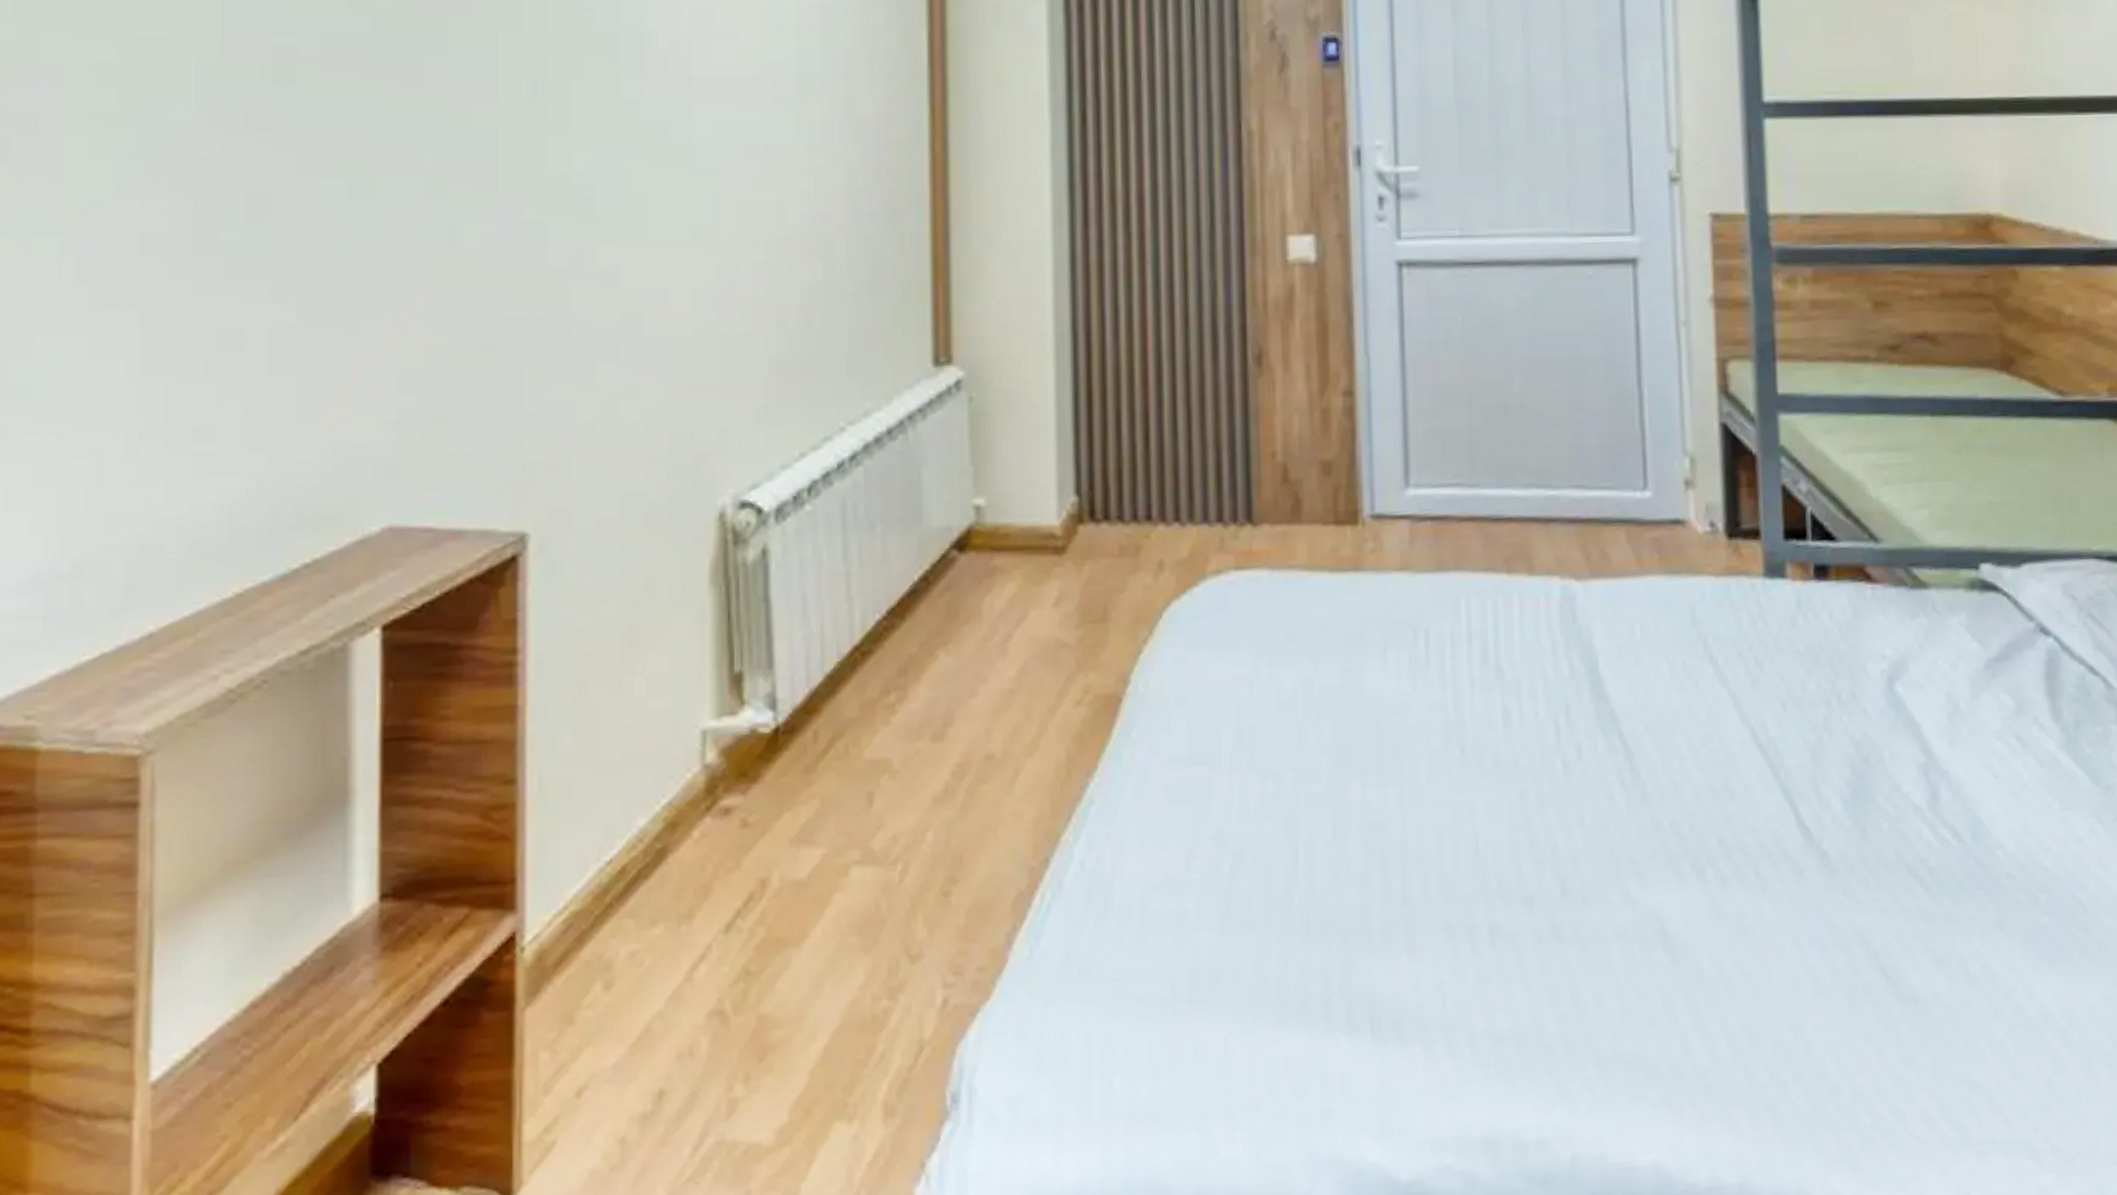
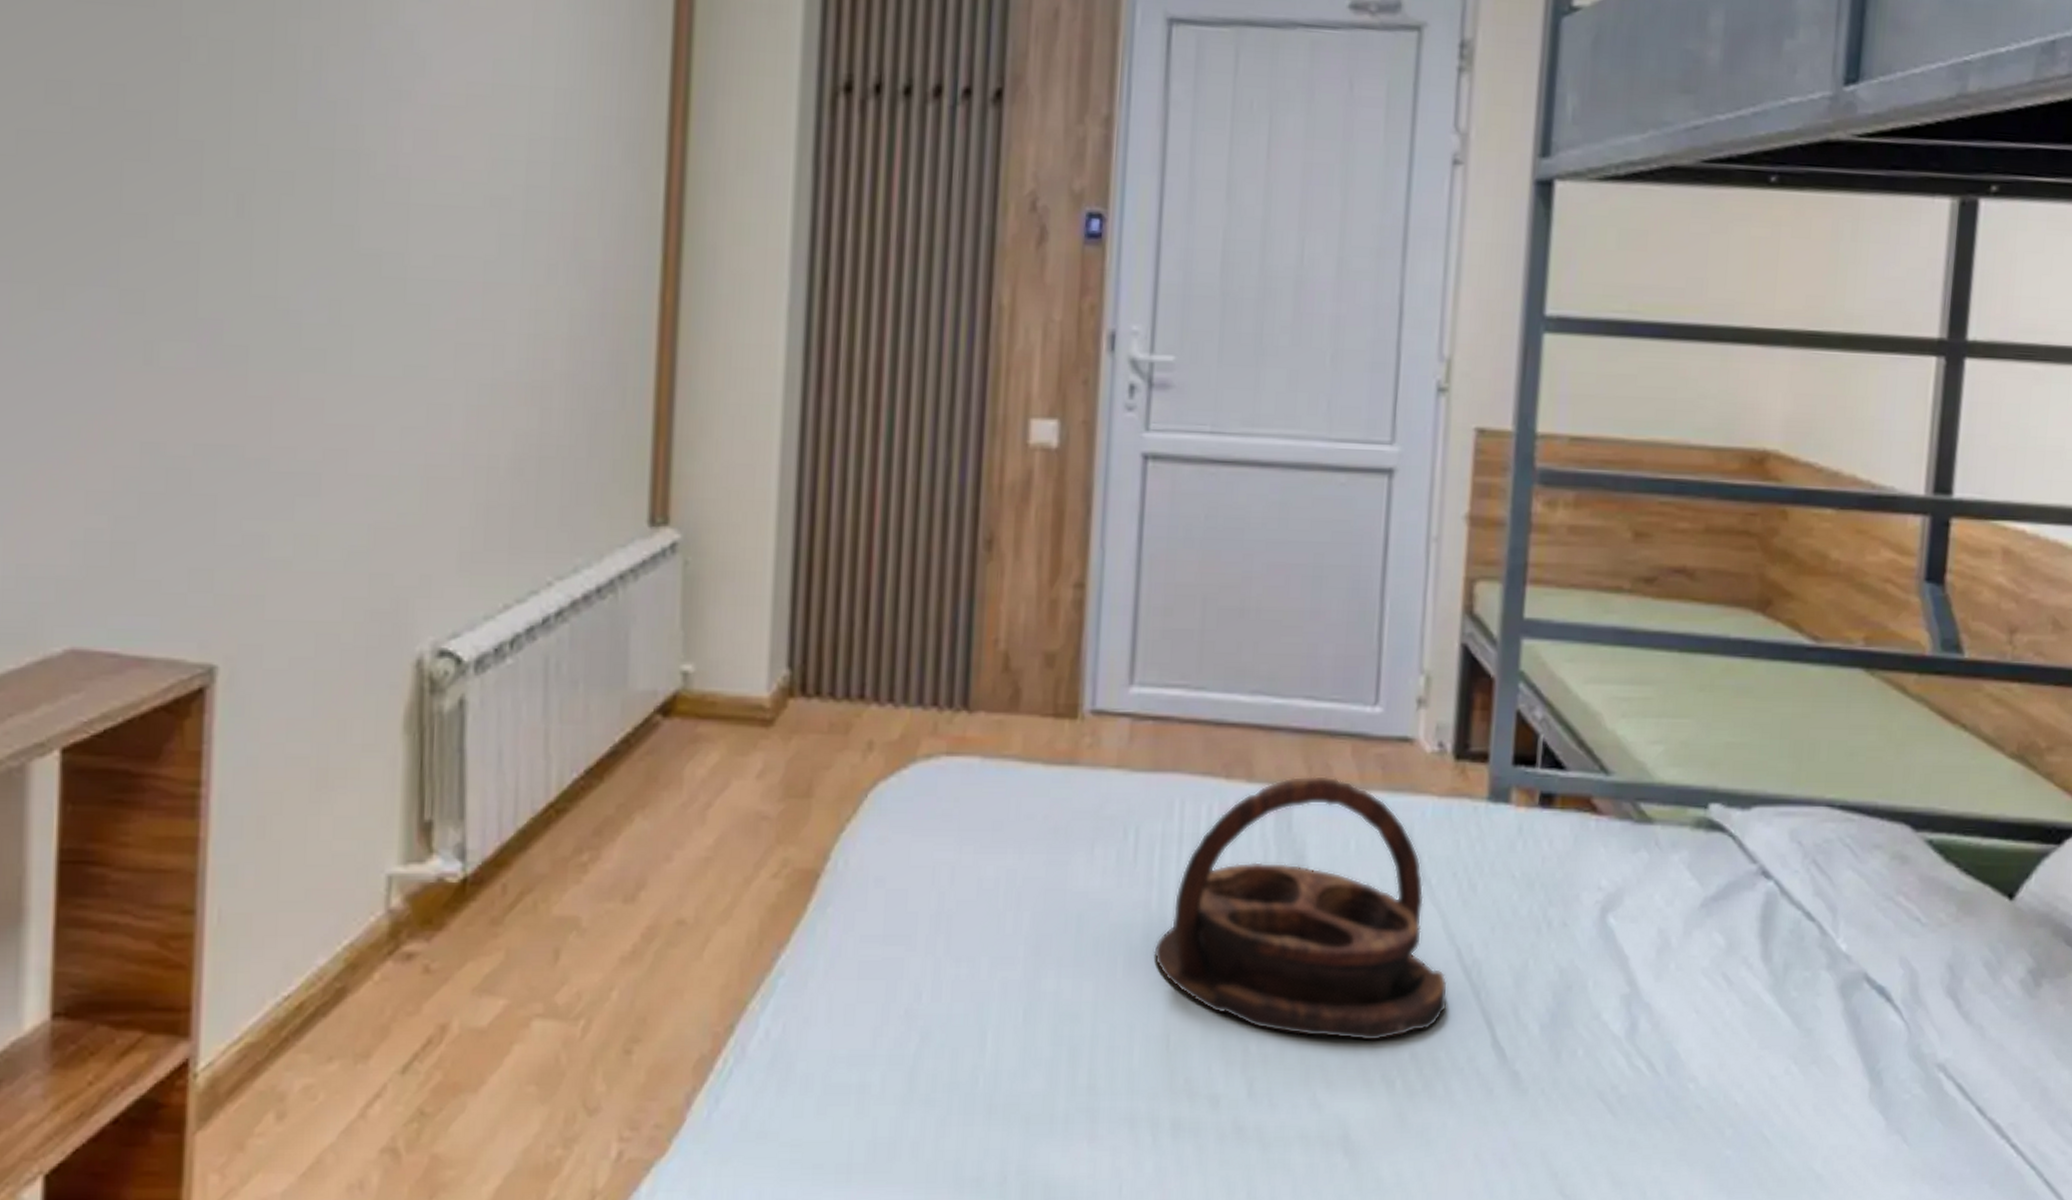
serving tray: none [1454,564,1748,831] -> present [1154,776,1448,1042]

